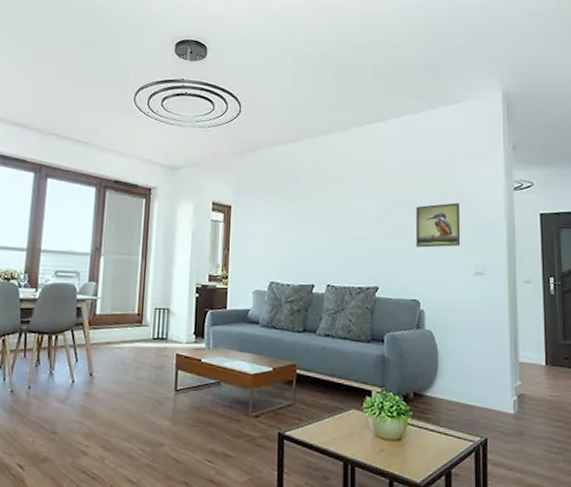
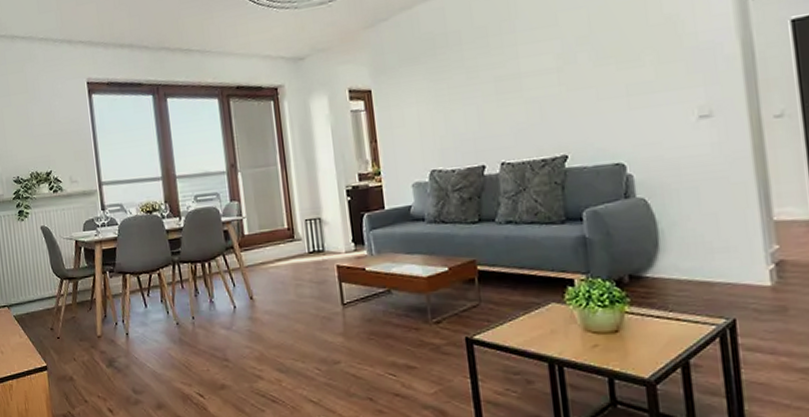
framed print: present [416,203,461,248] -> none [607,29,675,98]

